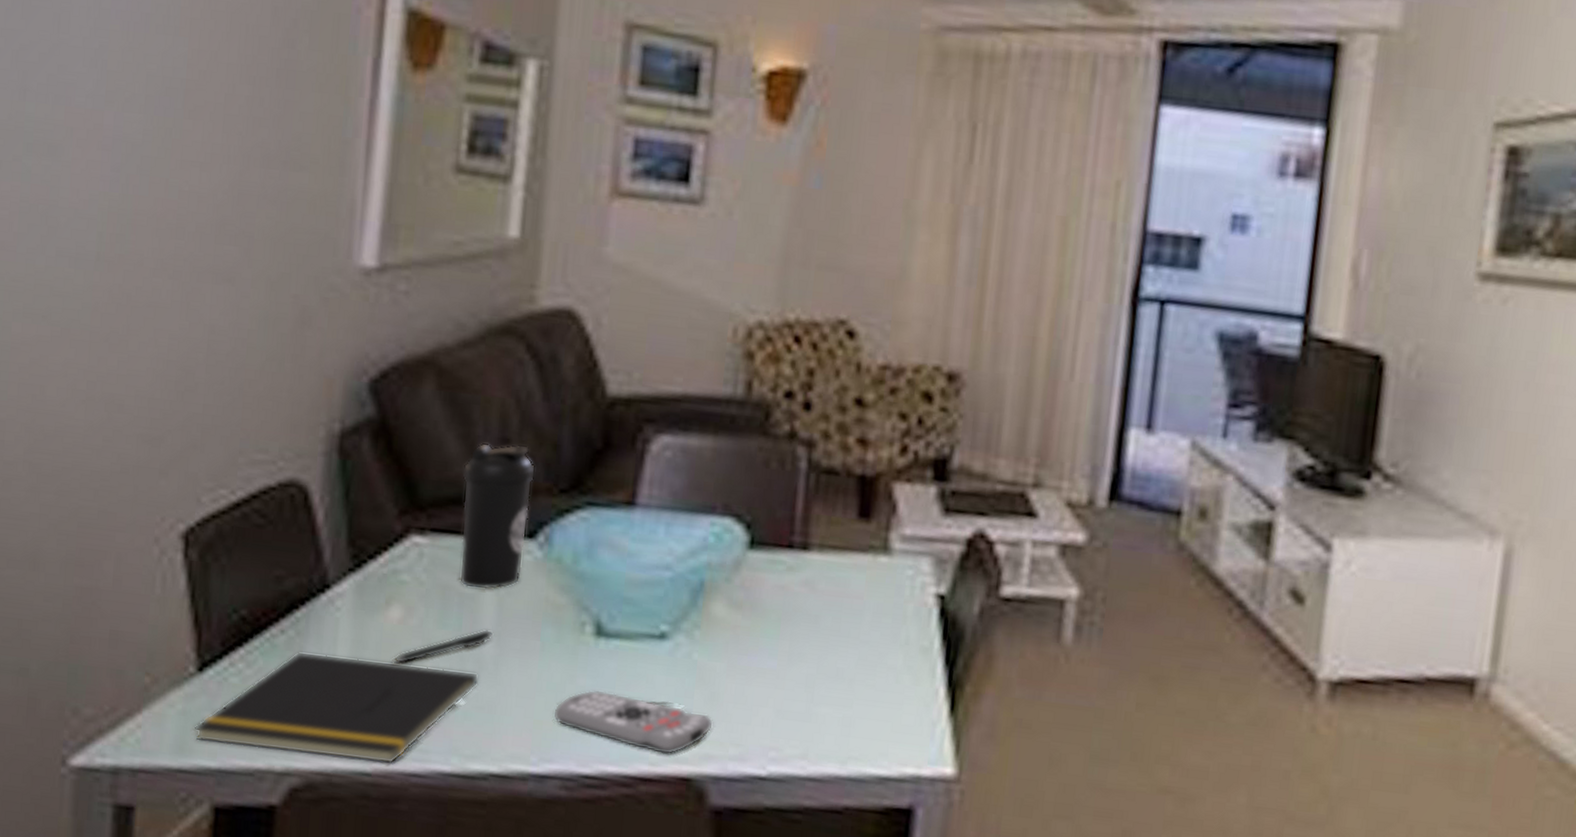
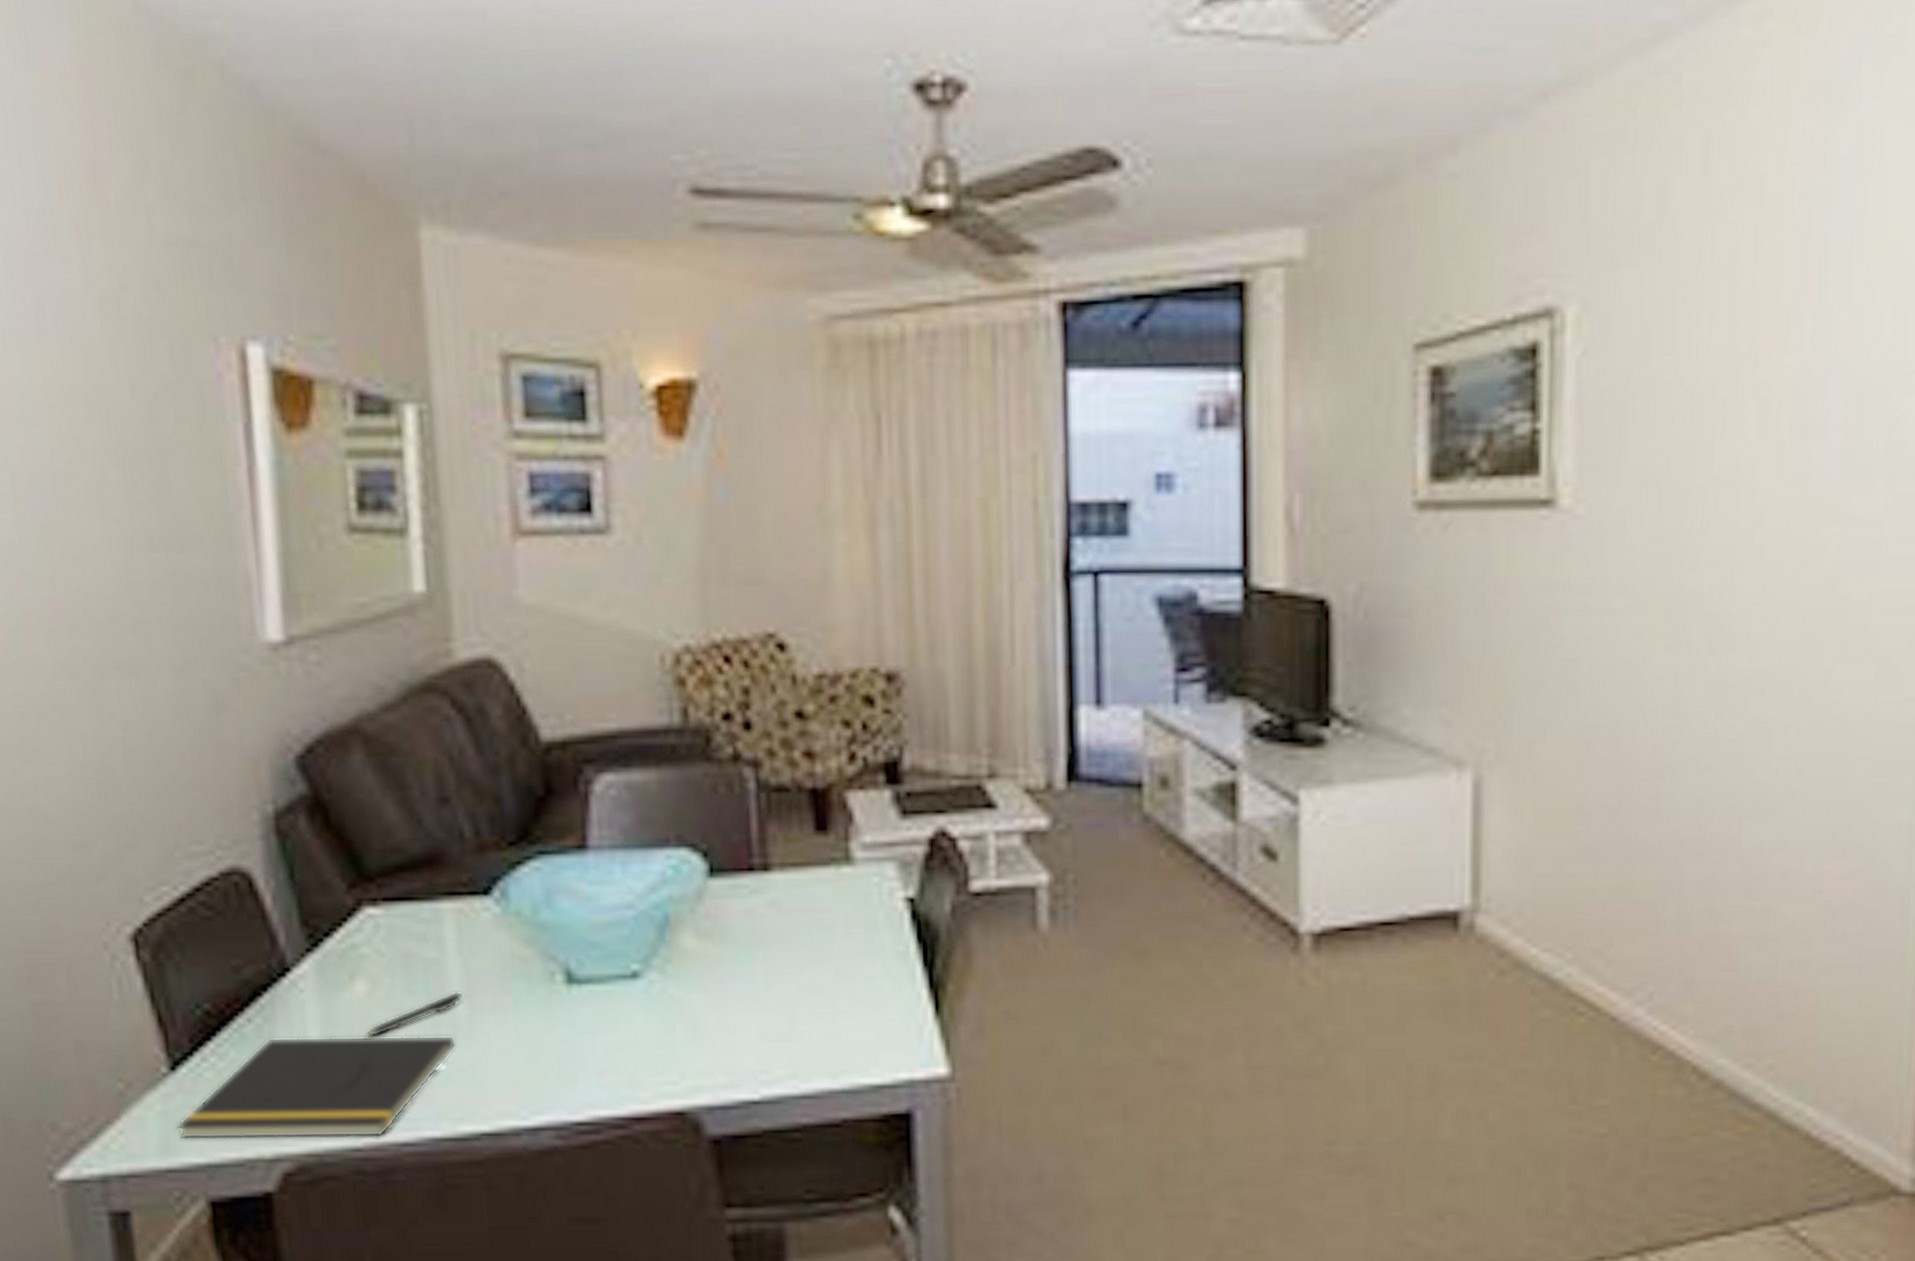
water bottle: present [459,442,536,590] -> none [405,803,482,953]
remote control: present [553,690,713,755] -> none [536,1037,699,1092]

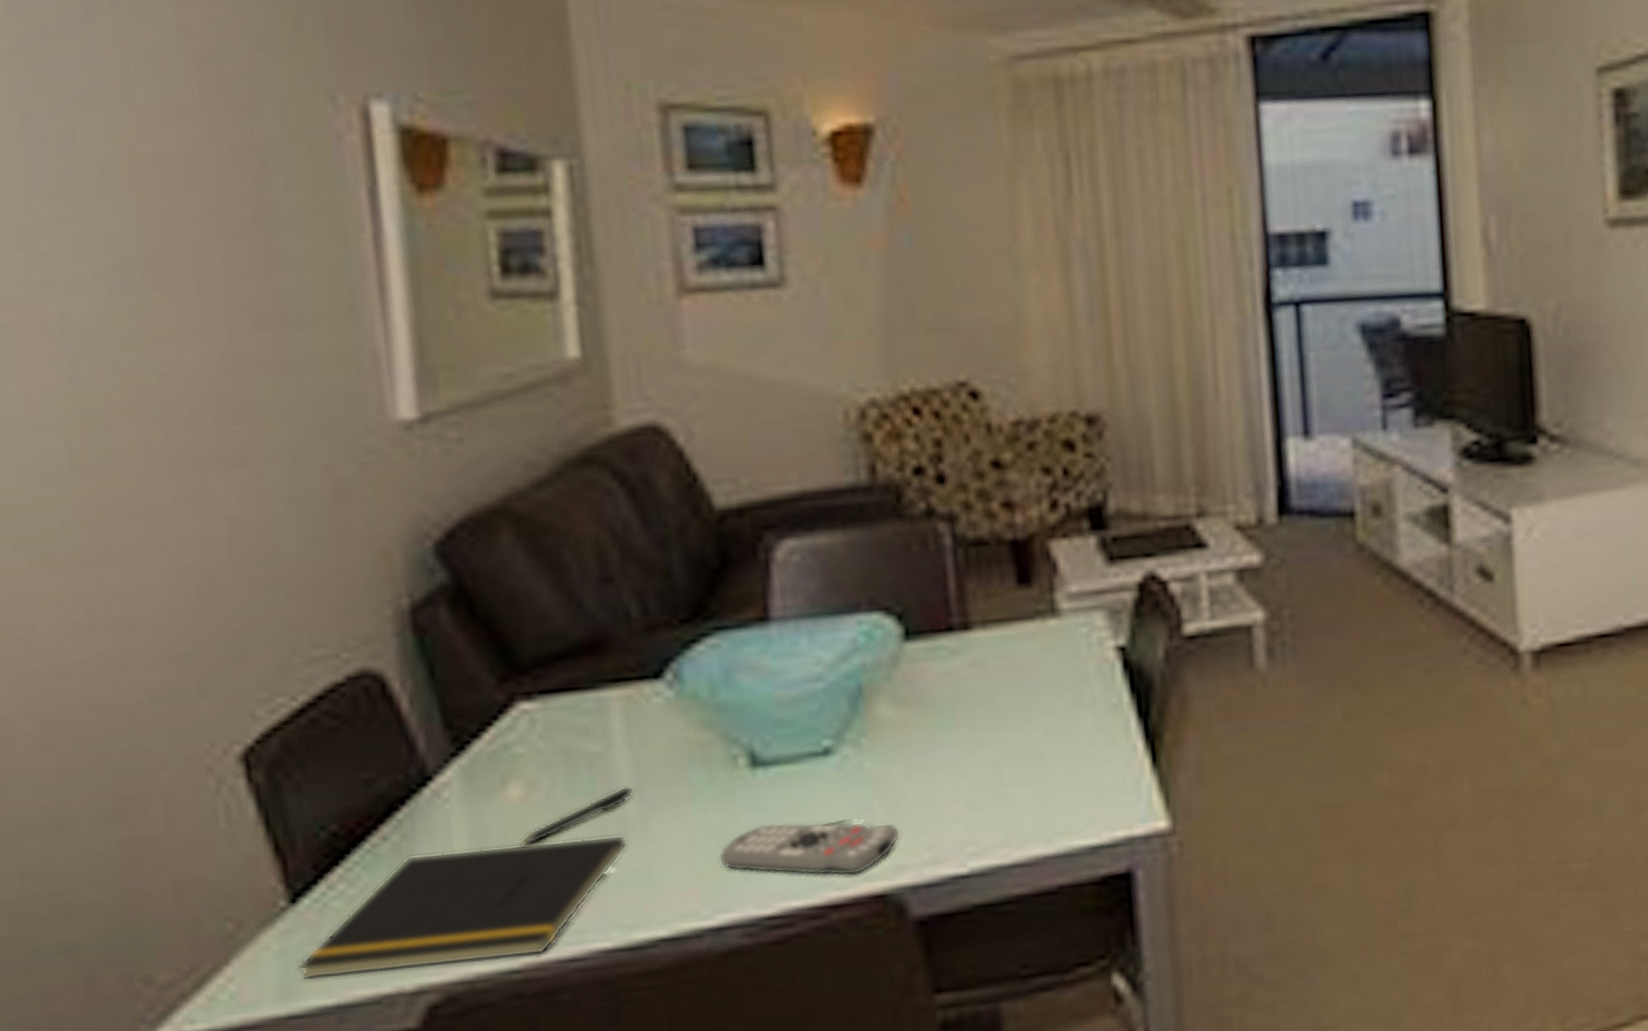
remote control: none [536,1037,699,1092] -> present [719,822,900,876]

